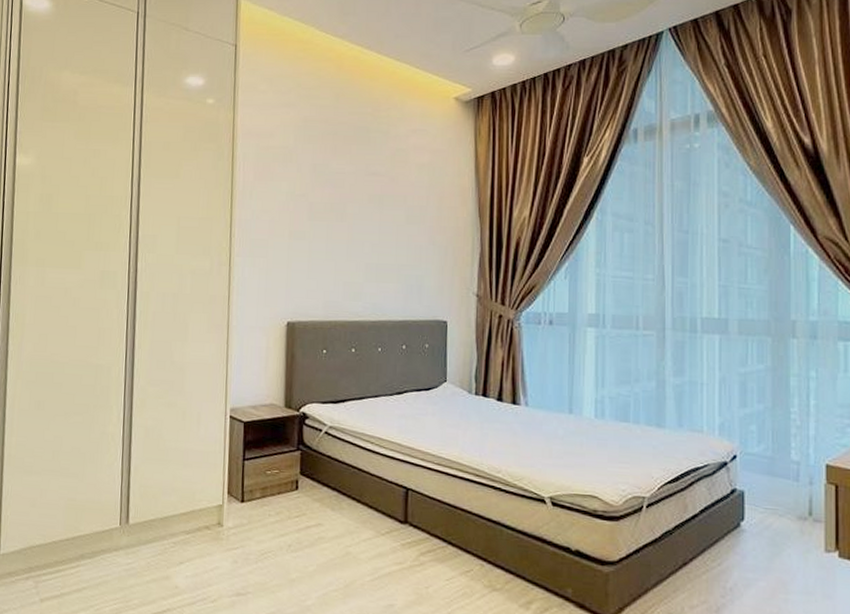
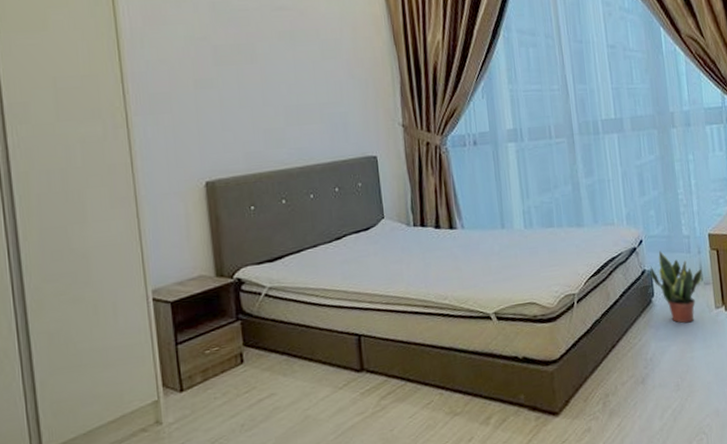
potted plant: none [742,471,812,560] -> present [650,250,702,324]

